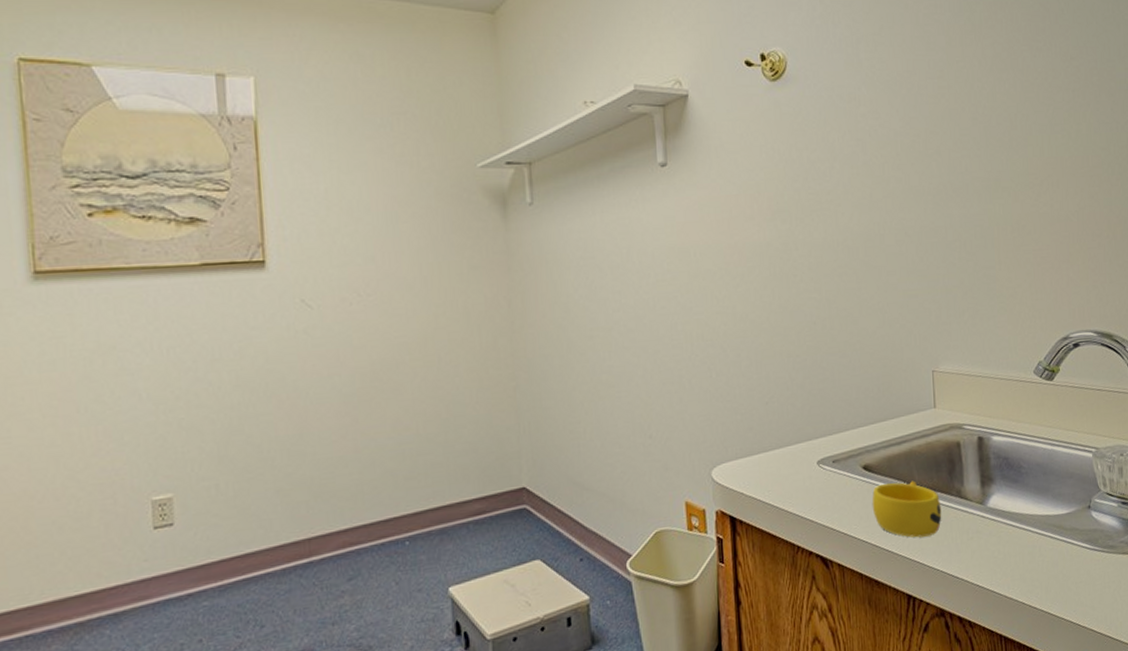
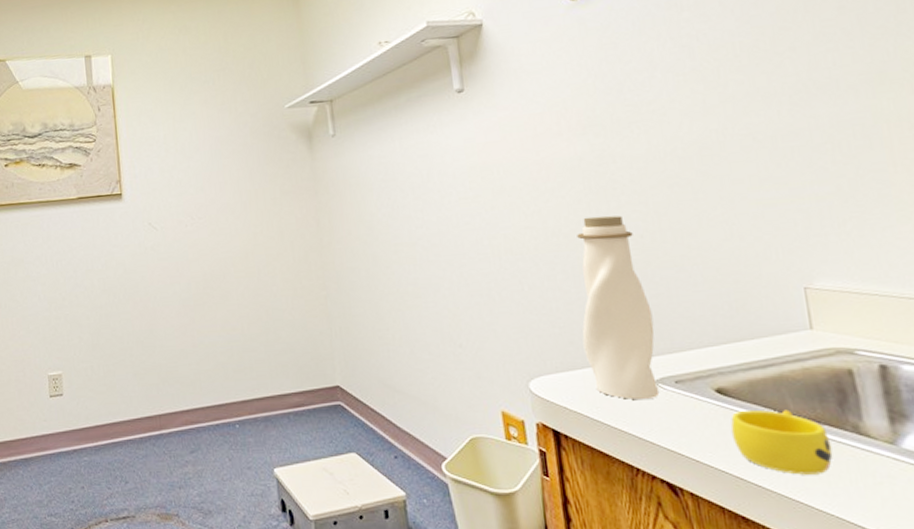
water bottle: none [760,302,820,481] -> present [577,215,660,399]

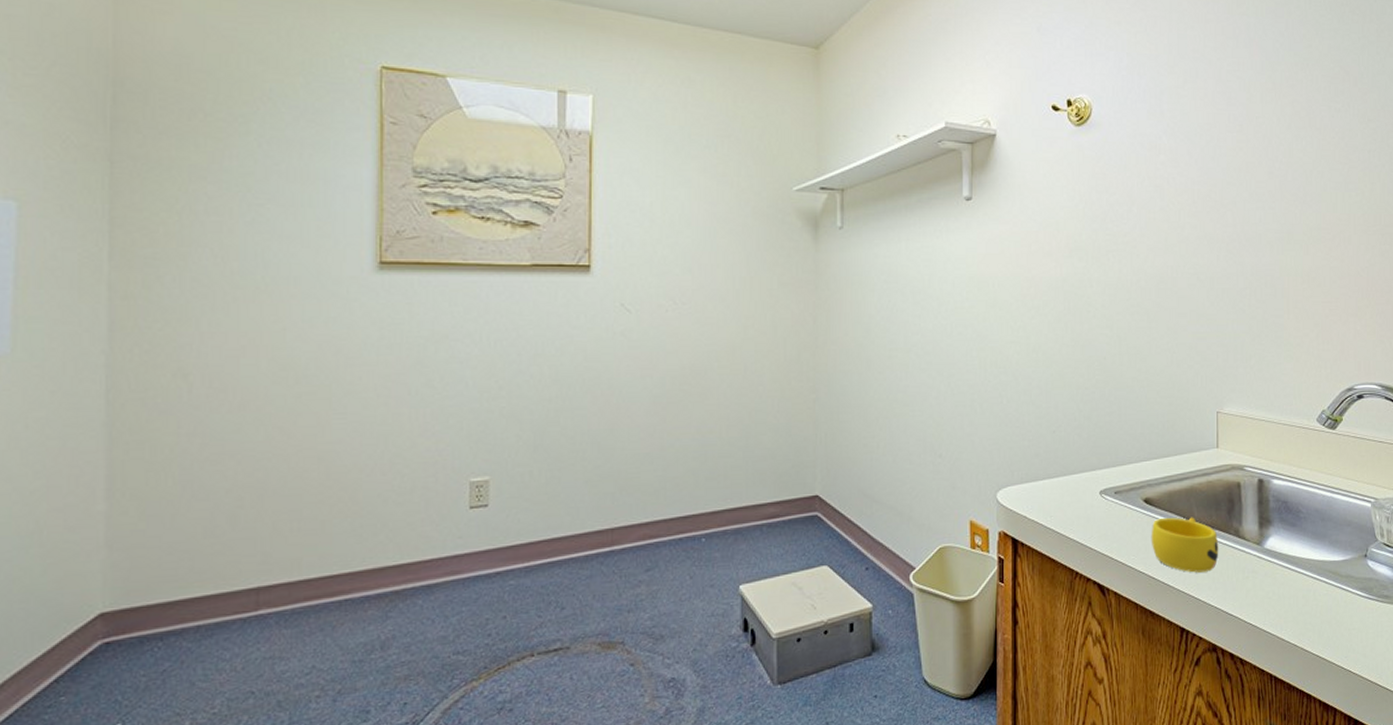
water bottle: present [577,215,660,399] -> none [1047,336,1104,509]

